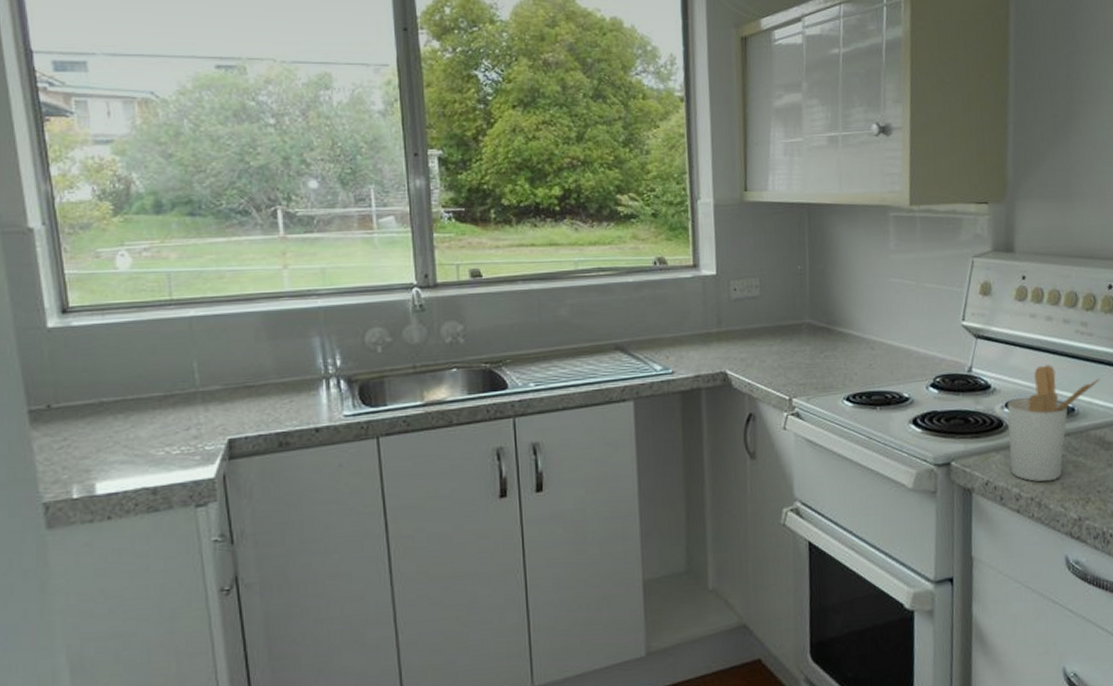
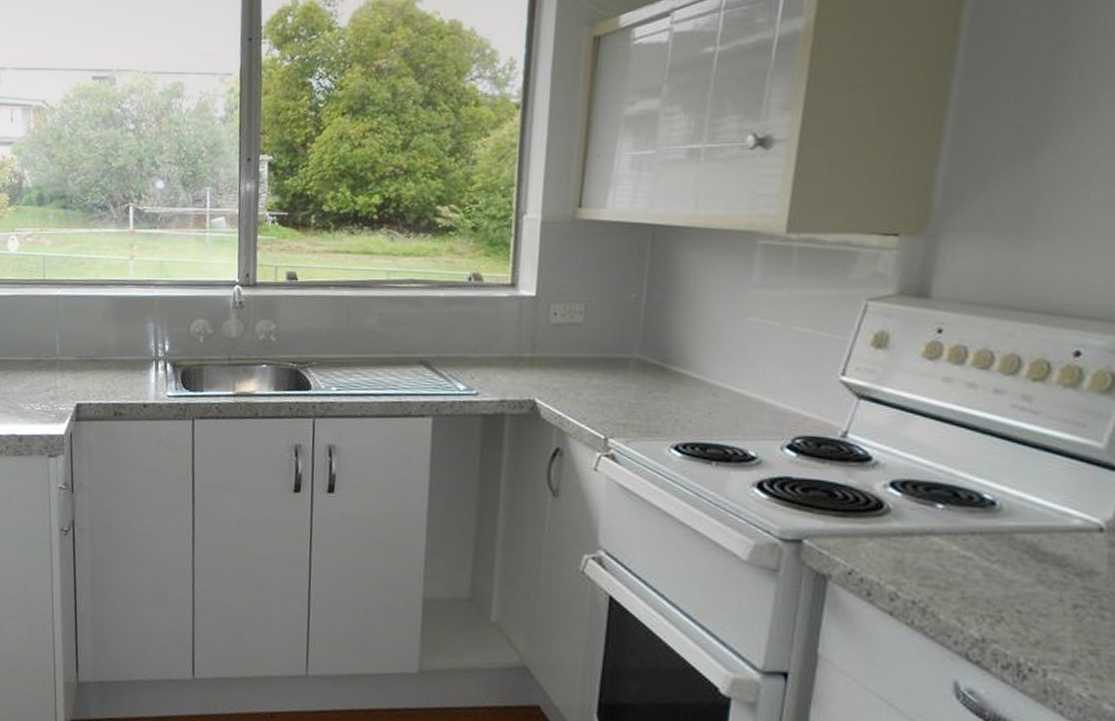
utensil holder: present [1007,365,1101,482] -> none [887,442,1044,587]

